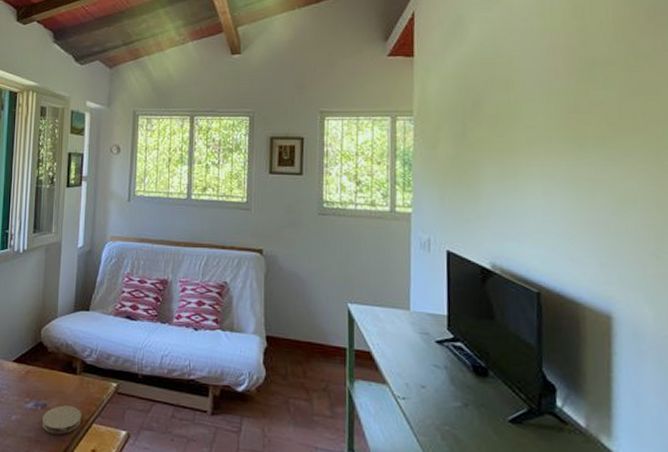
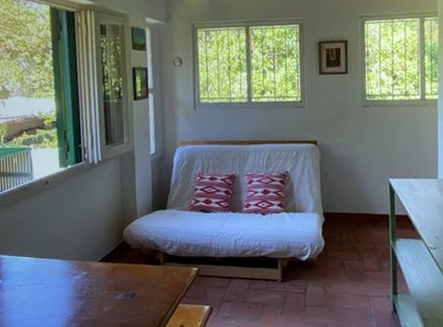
coaster: present [41,405,81,435] -> none [132,292,168,318]

